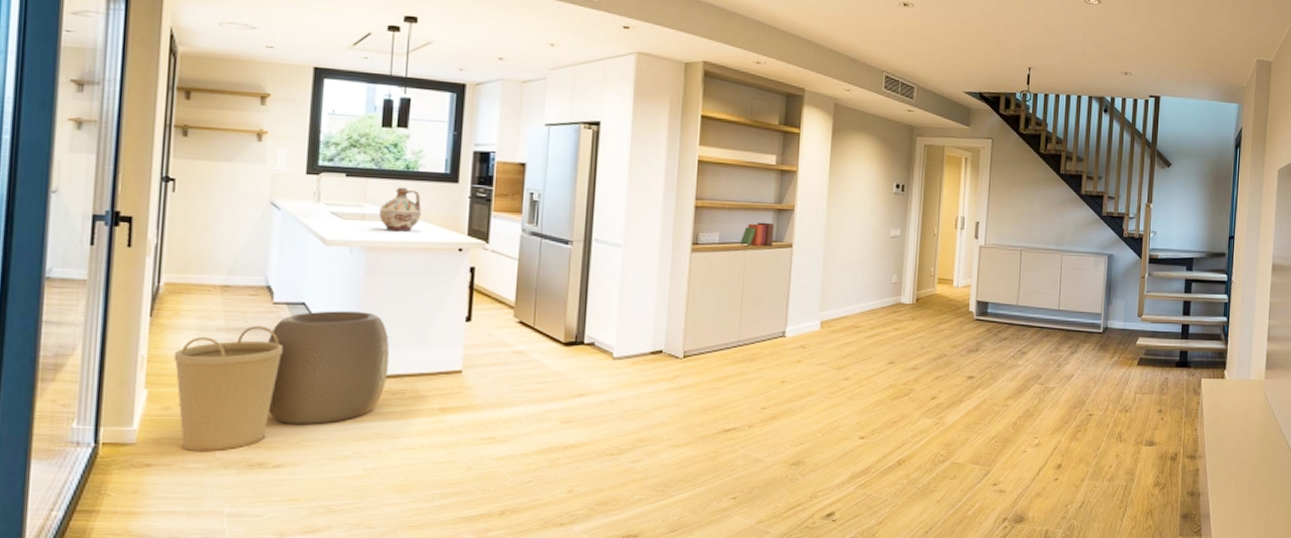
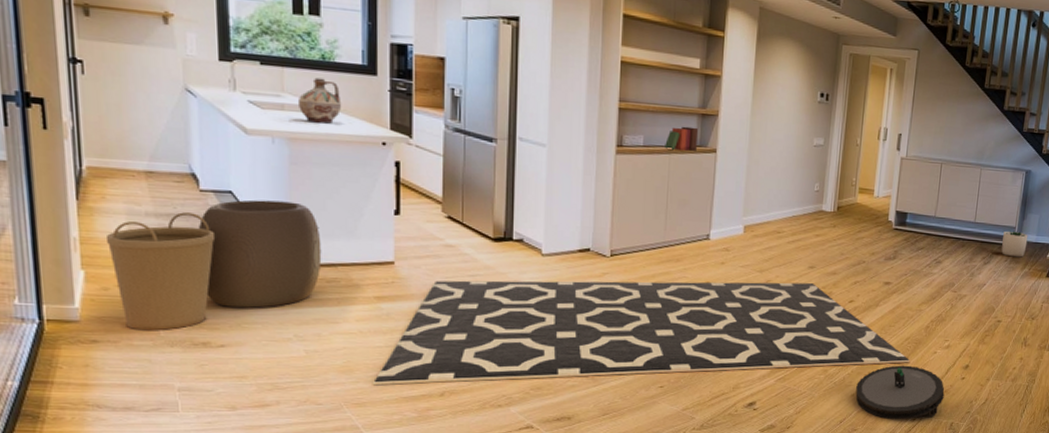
rug: none [429,380,999,505] -> present [372,280,911,386]
robot vacuum: none [941,466,1037,529] -> present [855,365,945,420]
planter: none [1088,317,1115,345] -> present [1001,231,1028,258]

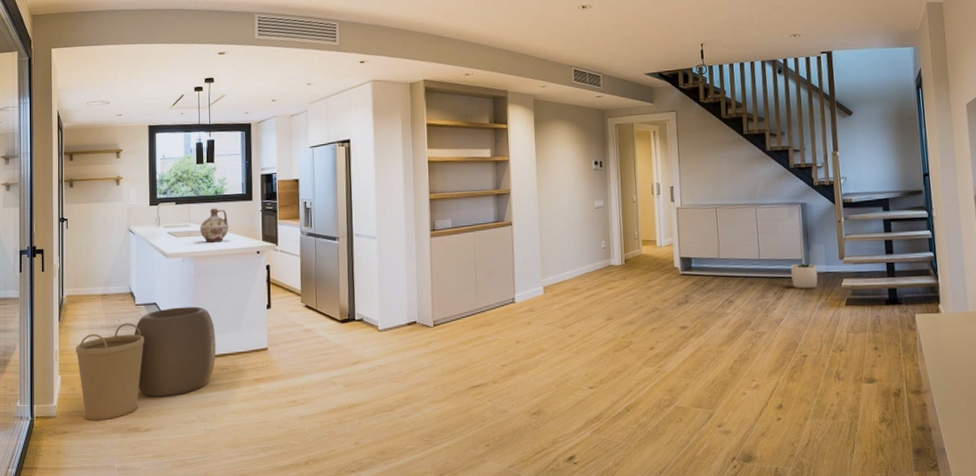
rug: present [372,280,911,386] -> none [253,334,721,458]
books: present [665,126,699,152] -> none [469,206,496,229]
robot vacuum: present [855,365,945,420] -> none [670,409,763,468]

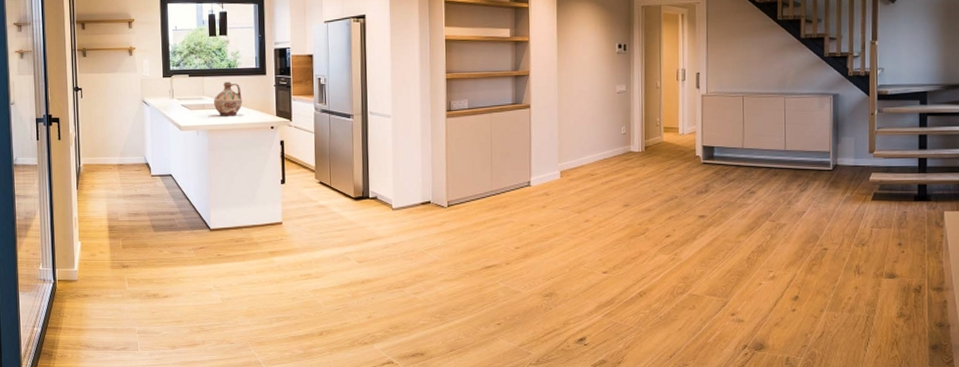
basket: present [75,323,145,421] -> none [93,193,162,286]
pouf: present [133,306,216,397] -> none [150,179,232,265]
planter: present [791,263,818,289] -> none [818,156,845,182]

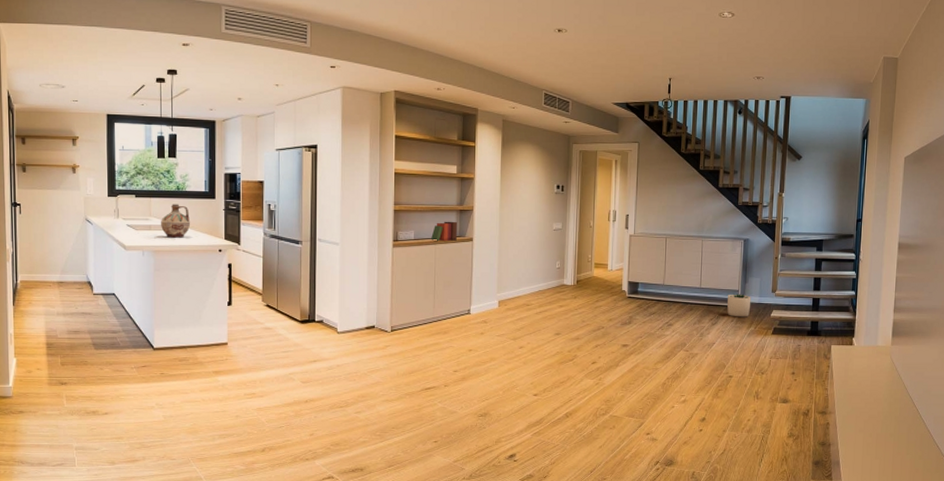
books: none [486,88,514,110] -> present [431,221,458,242]
planter: none [818,156,845,182] -> present [727,294,751,317]

